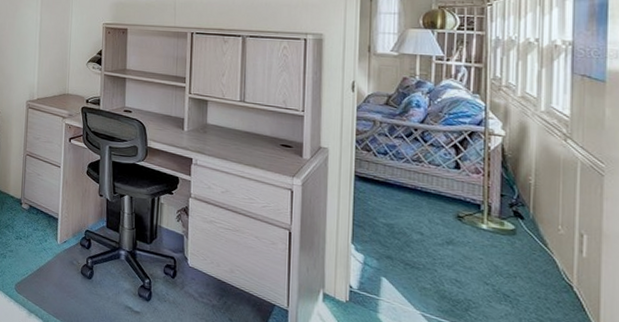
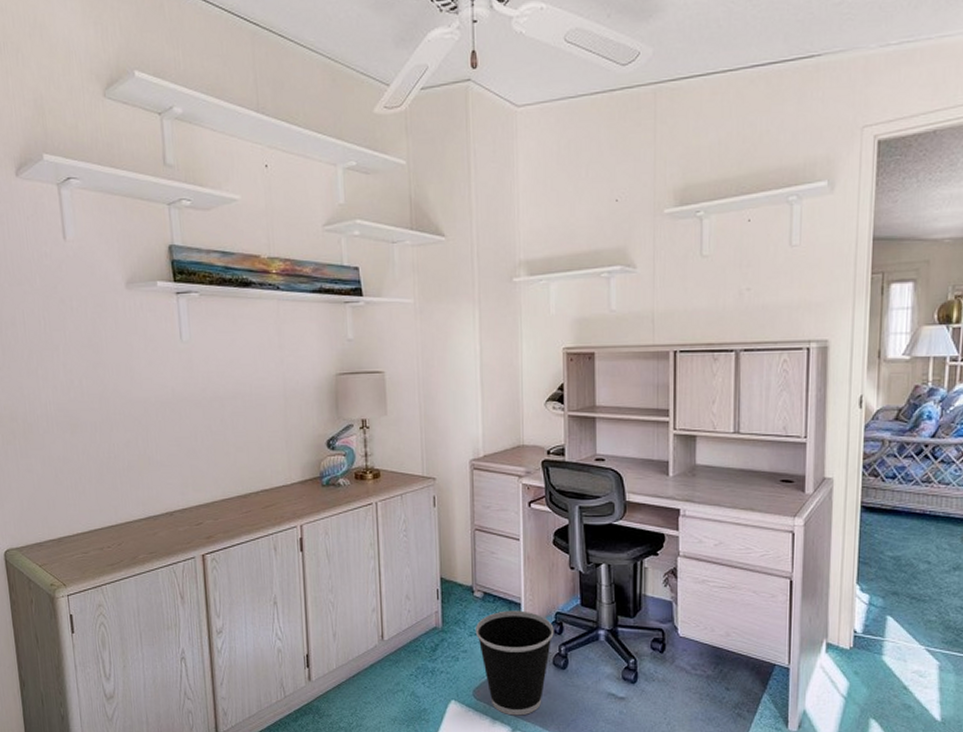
wastebasket: none [20,222,84,313] -> present [475,610,554,716]

